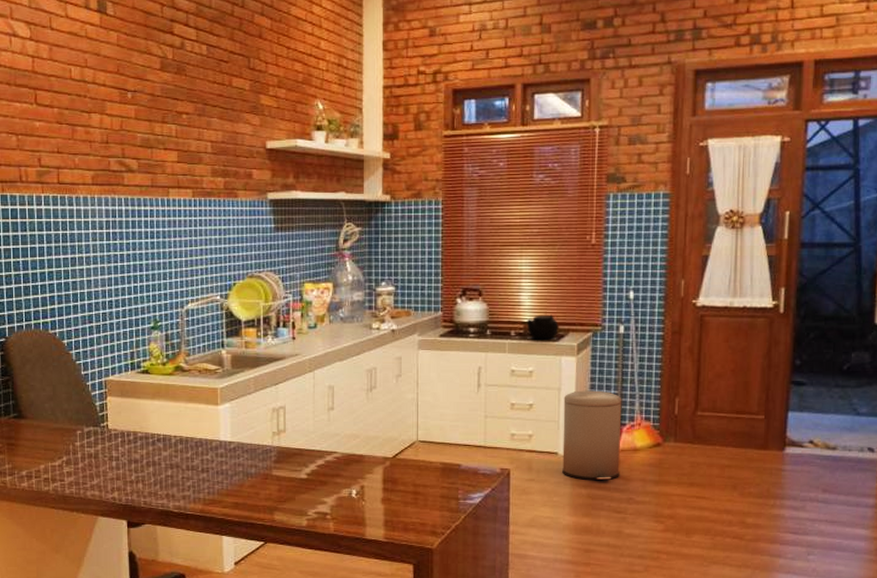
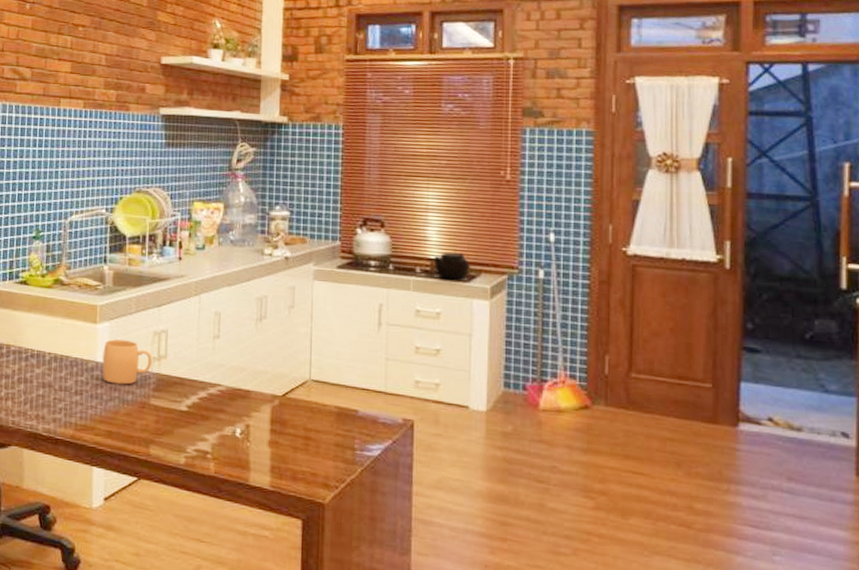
mug: none [225,419,273,459] -> present [102,339,153,385]
pedal bin: present [562,390,622,481] -> none [474,338,543,444]

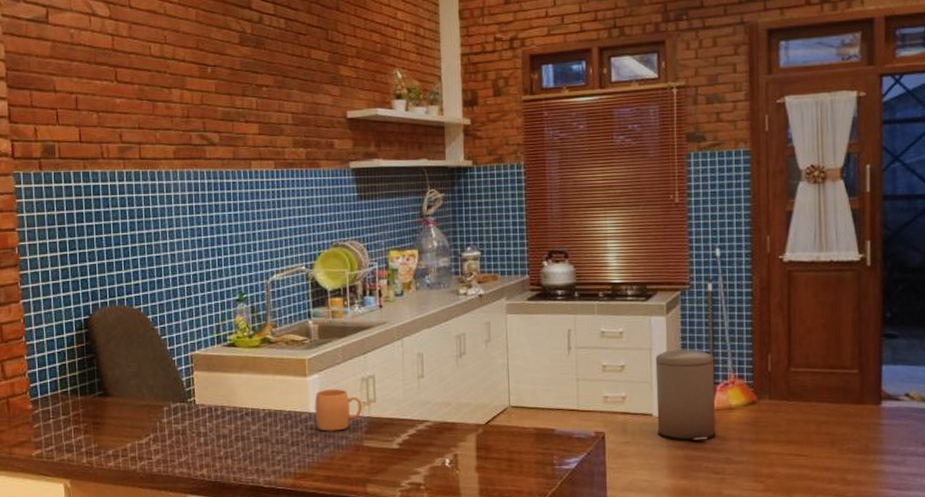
teapot: present [433,252,470,280] -> none [614,274,647,301]
pedal bin: none [474,338,543,444] -> present [655,349,716,442]

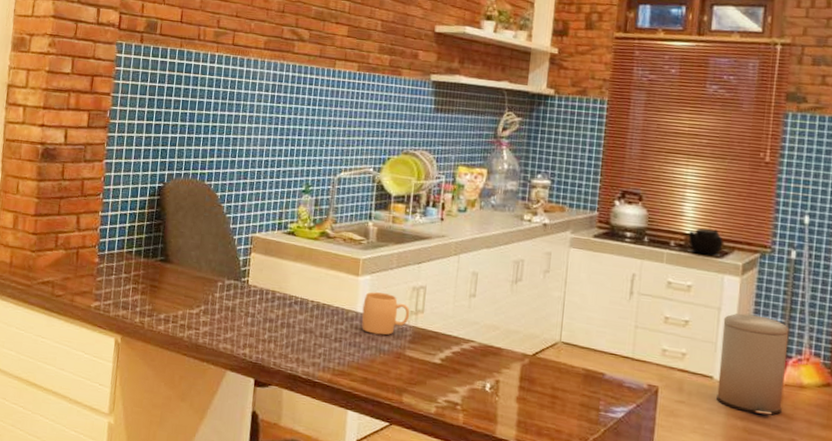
teapot: none [614,274,647,301] -> present [688,228,724,256]

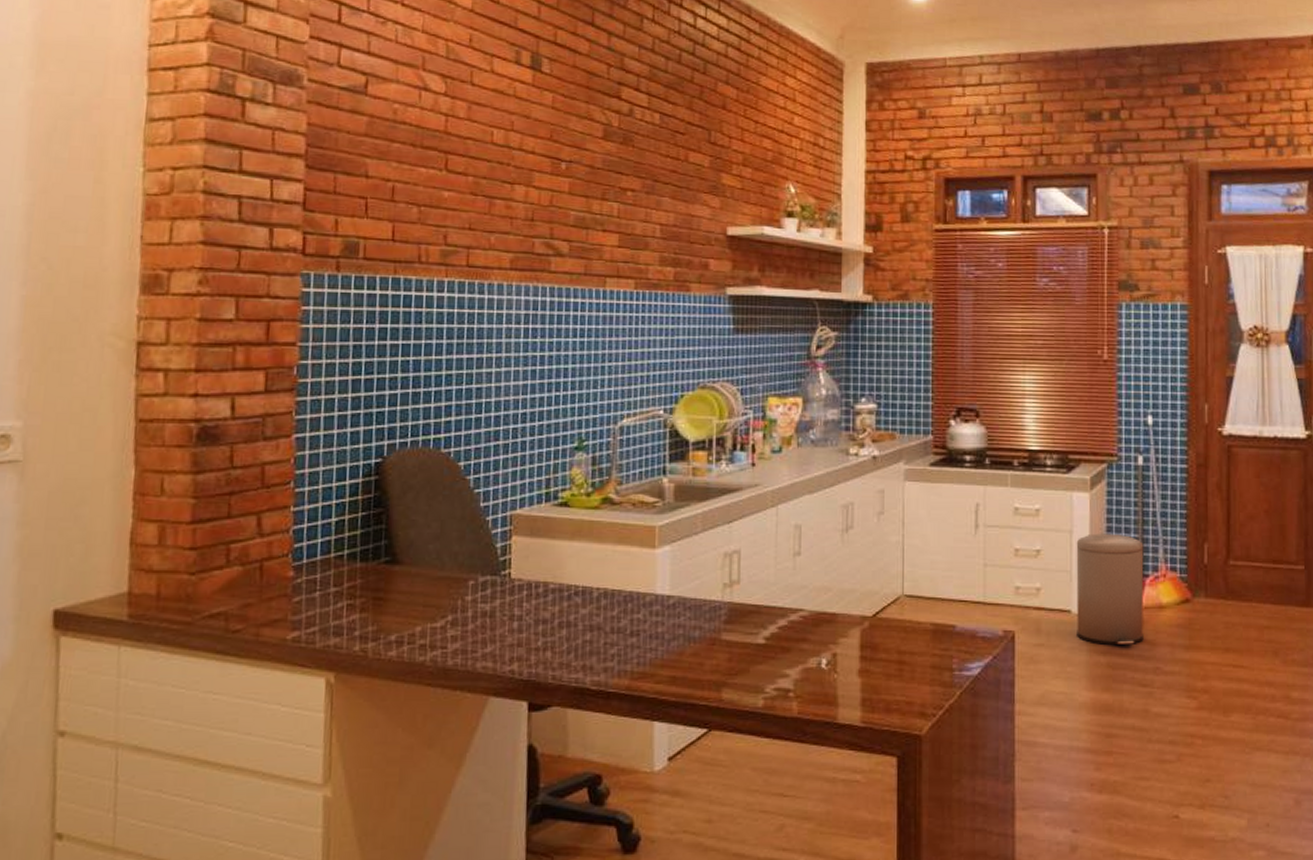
mug: present [361,291,410,336] -> none [663,566,723,619]
teapot: present [688,228,724,256] -> none [1031,441,1069,472]

